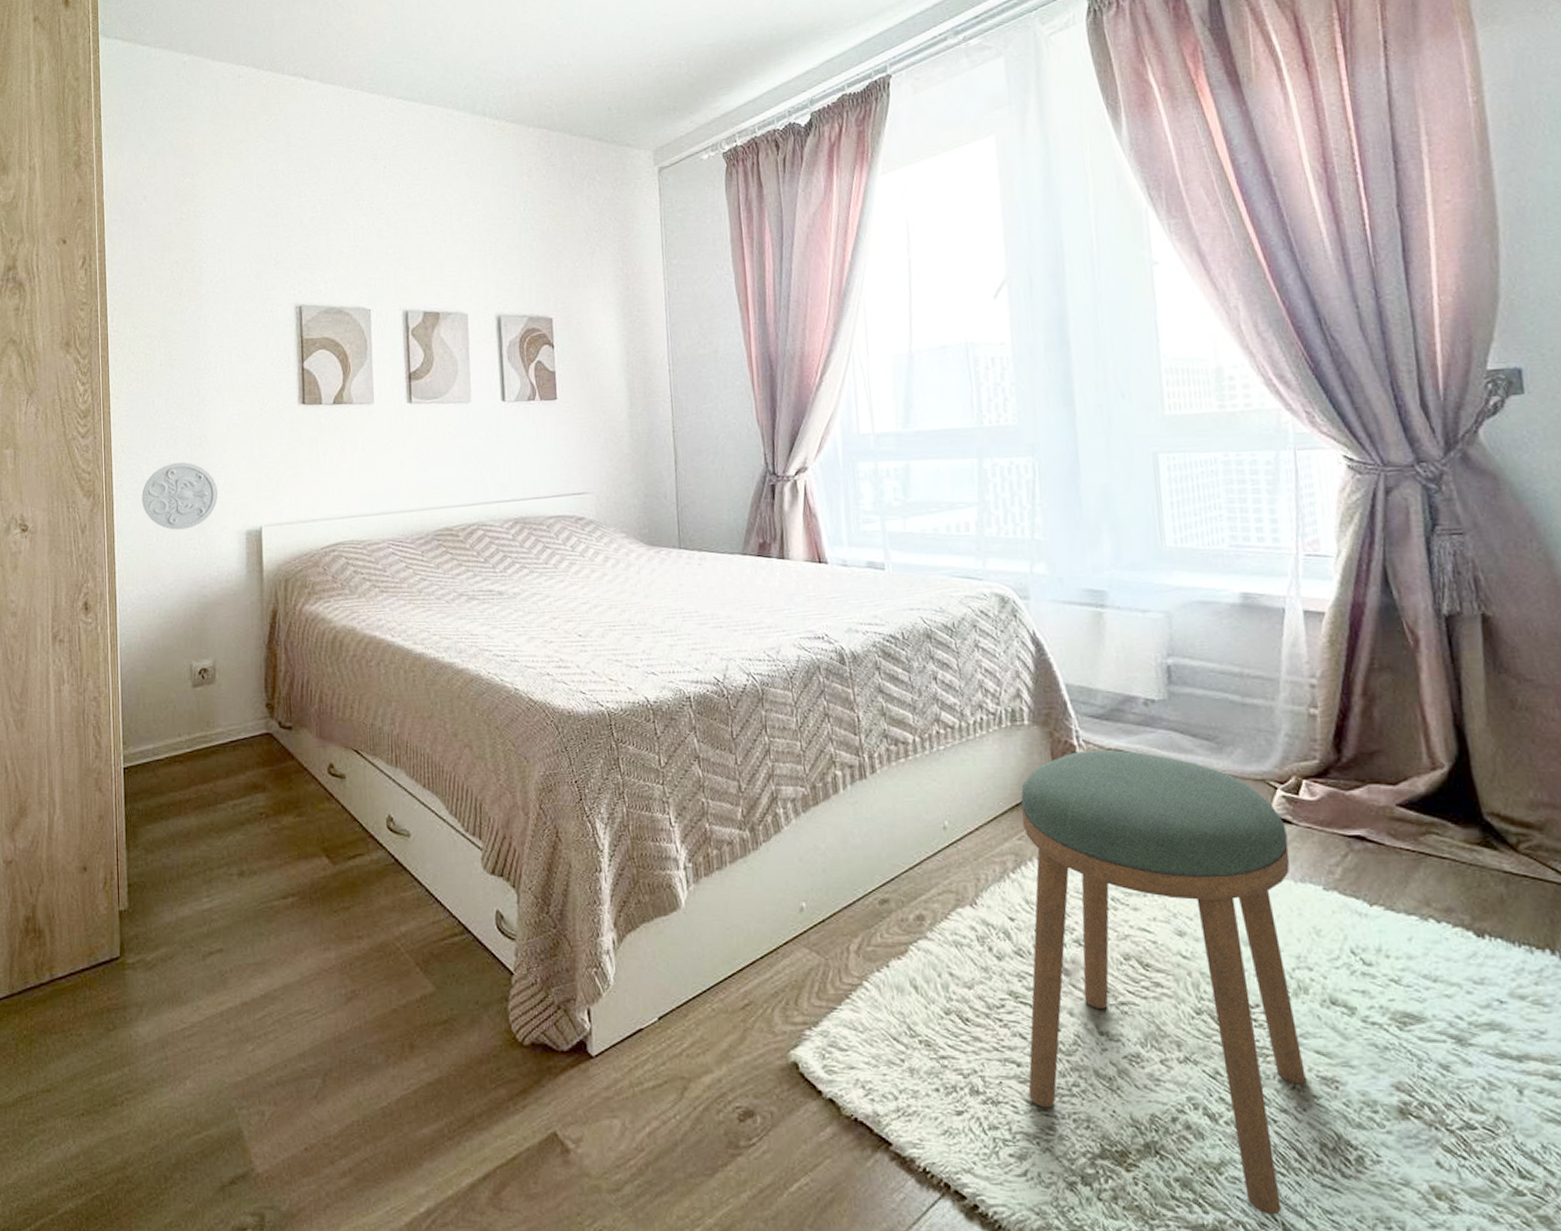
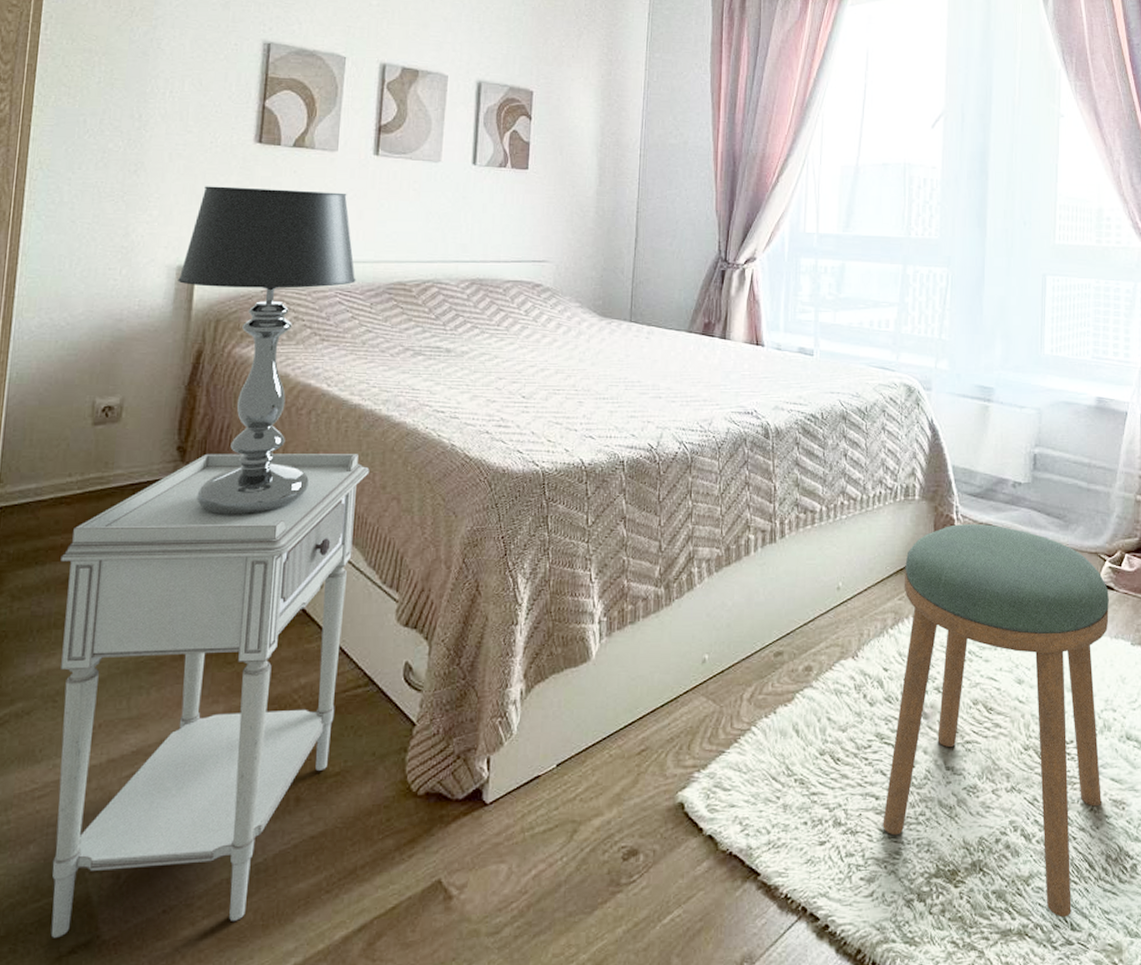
decorative medallion: present [142,461,219,530] -> none [57,186,151,258]
nightstand: none [181,703,440,1168] -> present [50,453,370,938]
table lamp: none [248,444,406,768] -> present [178,186,356,515]

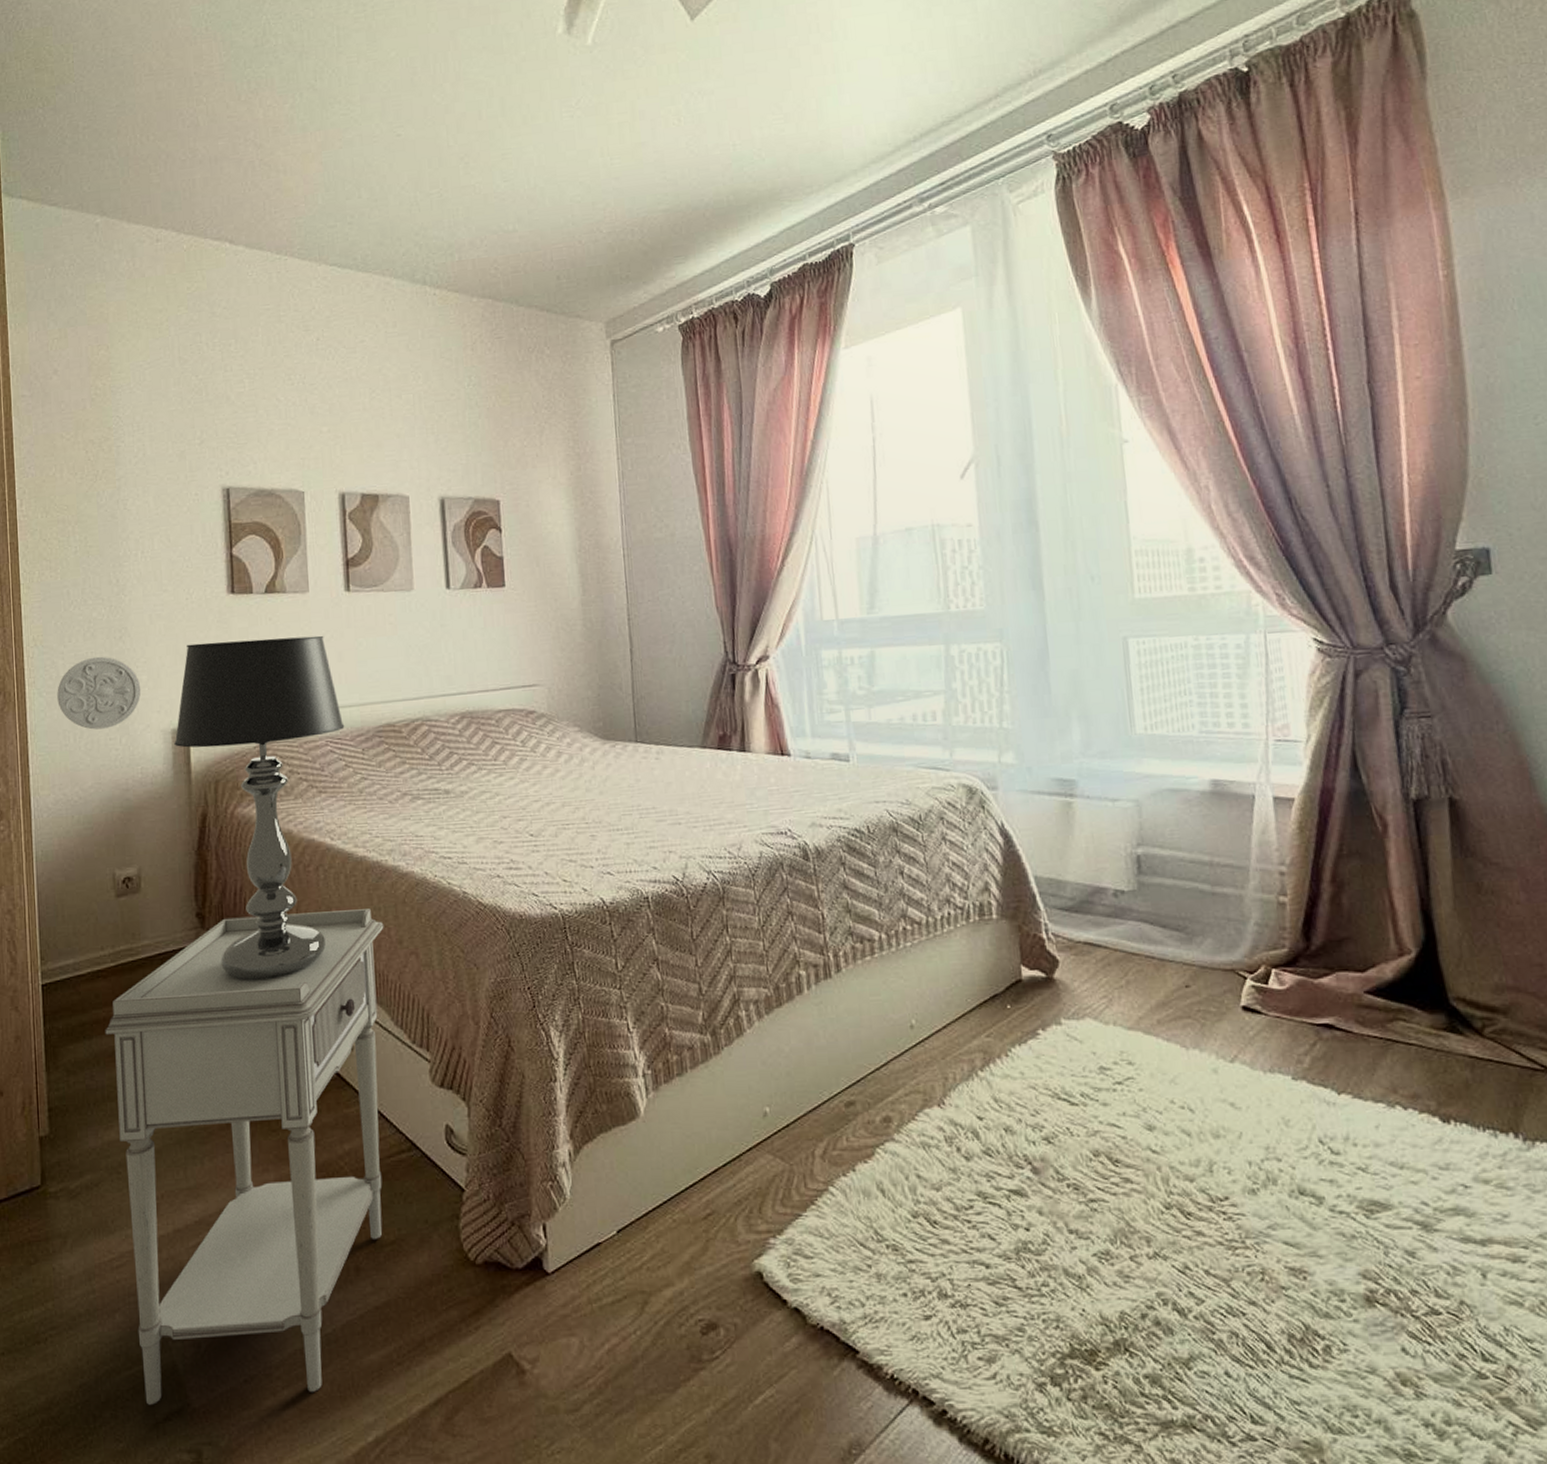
decorative medallion: none [57,186,151,258] -> present [57,656,141,730]
stool: present [883,524,1109,918] -> none [989,943,1275,1408]

